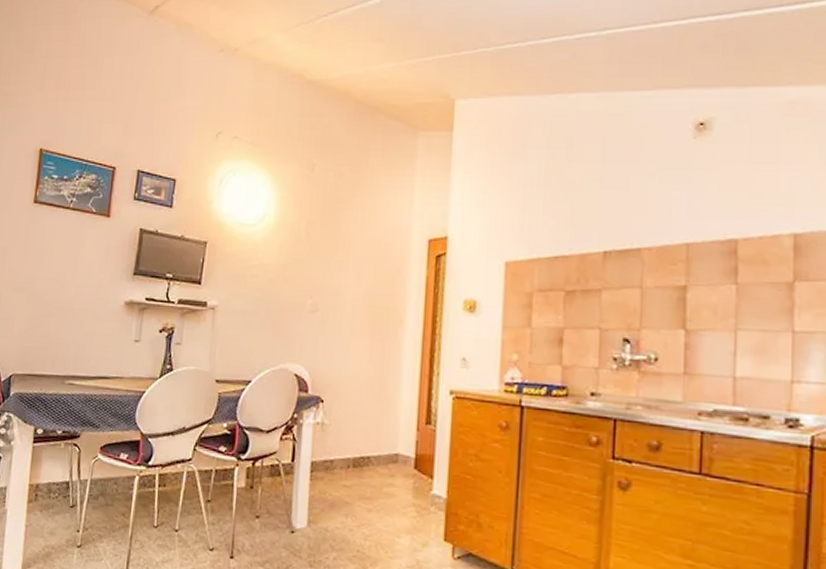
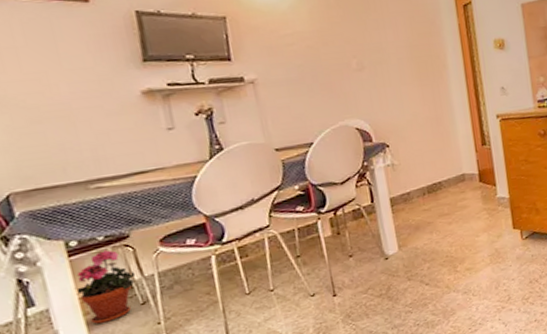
potted plant: none [28,444,75,516] -> present [74,250,136,324]

